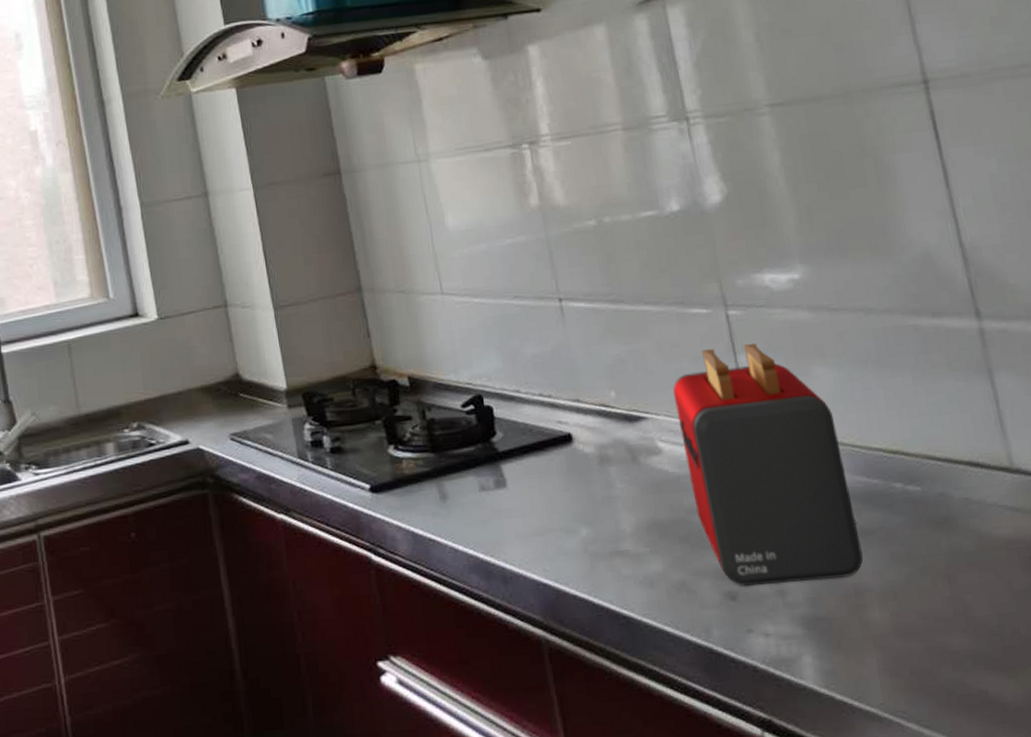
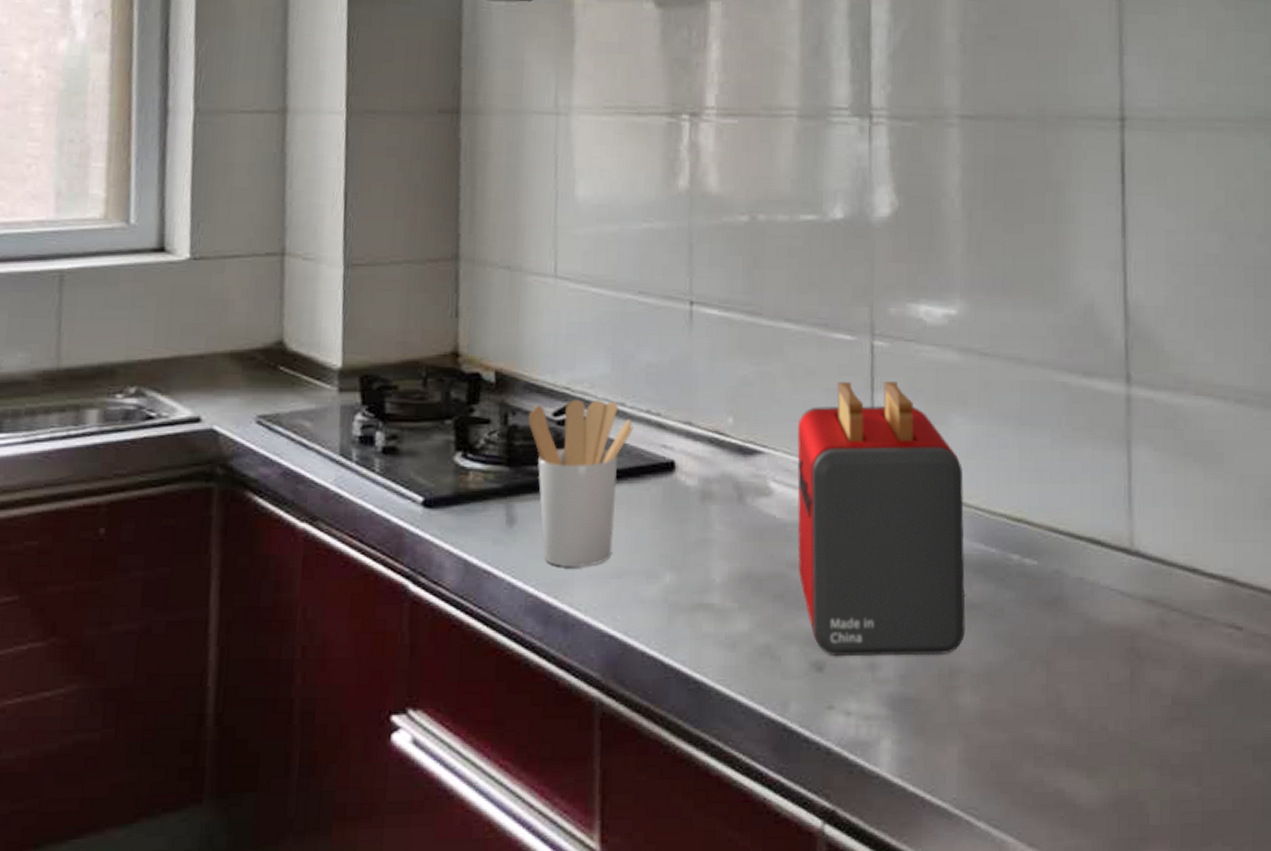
utensil holder: none [442,389,533,531] -> present [529,399,634,567]

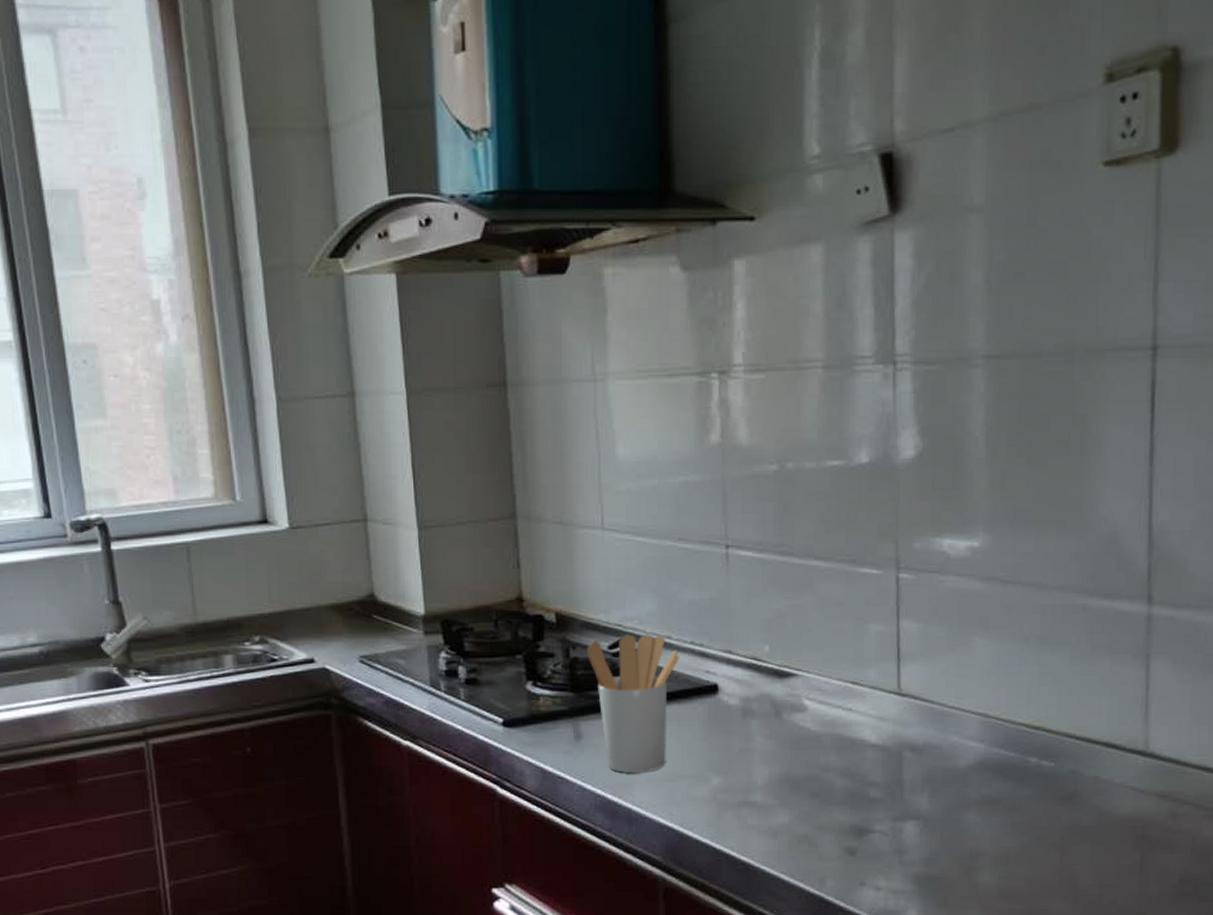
toaster: present [797,382,966,657] -> none [828,610,986,843]

